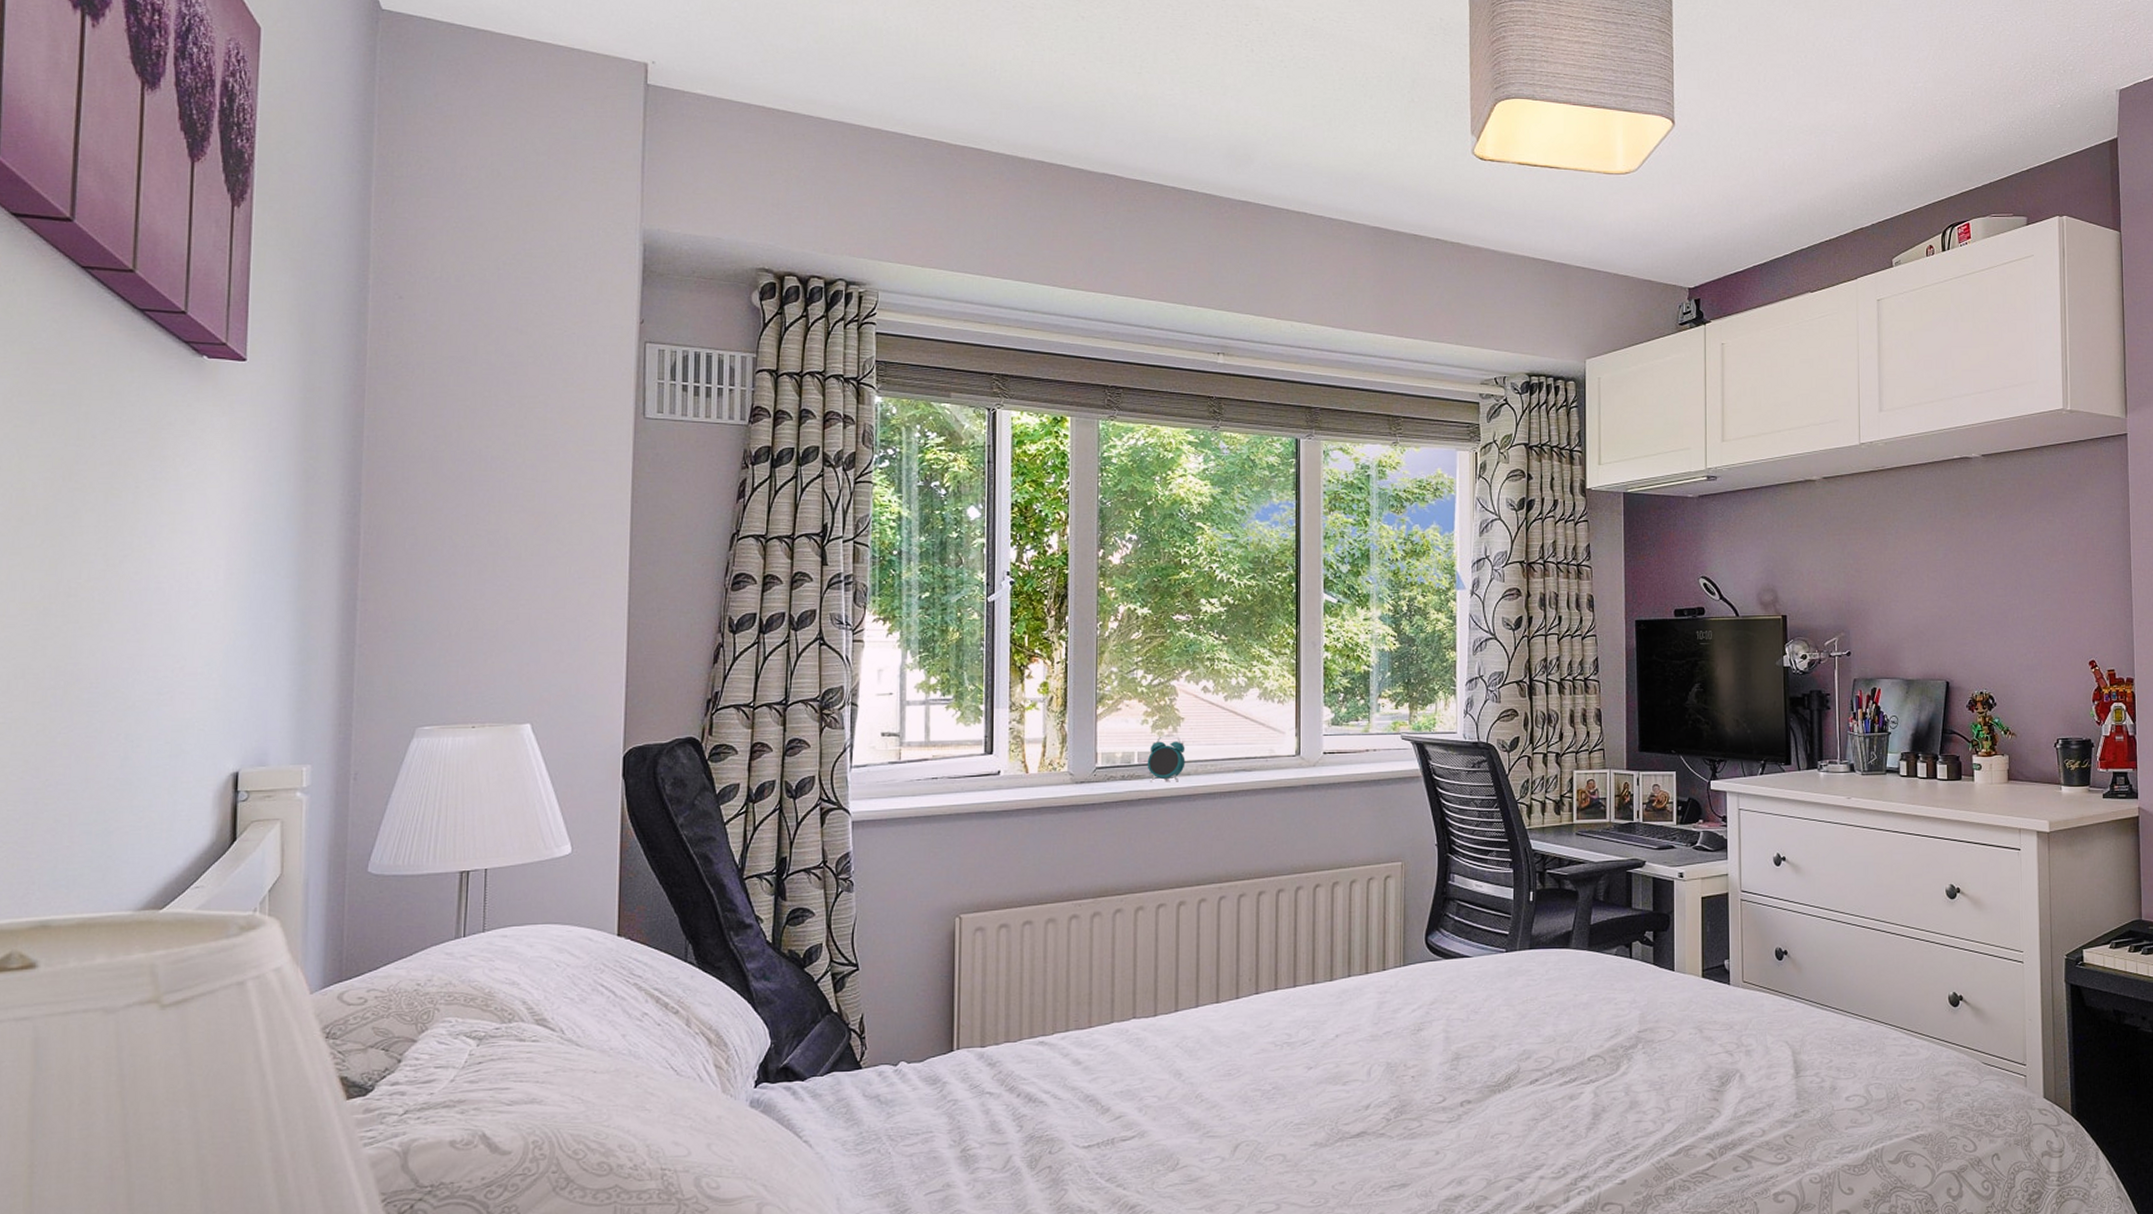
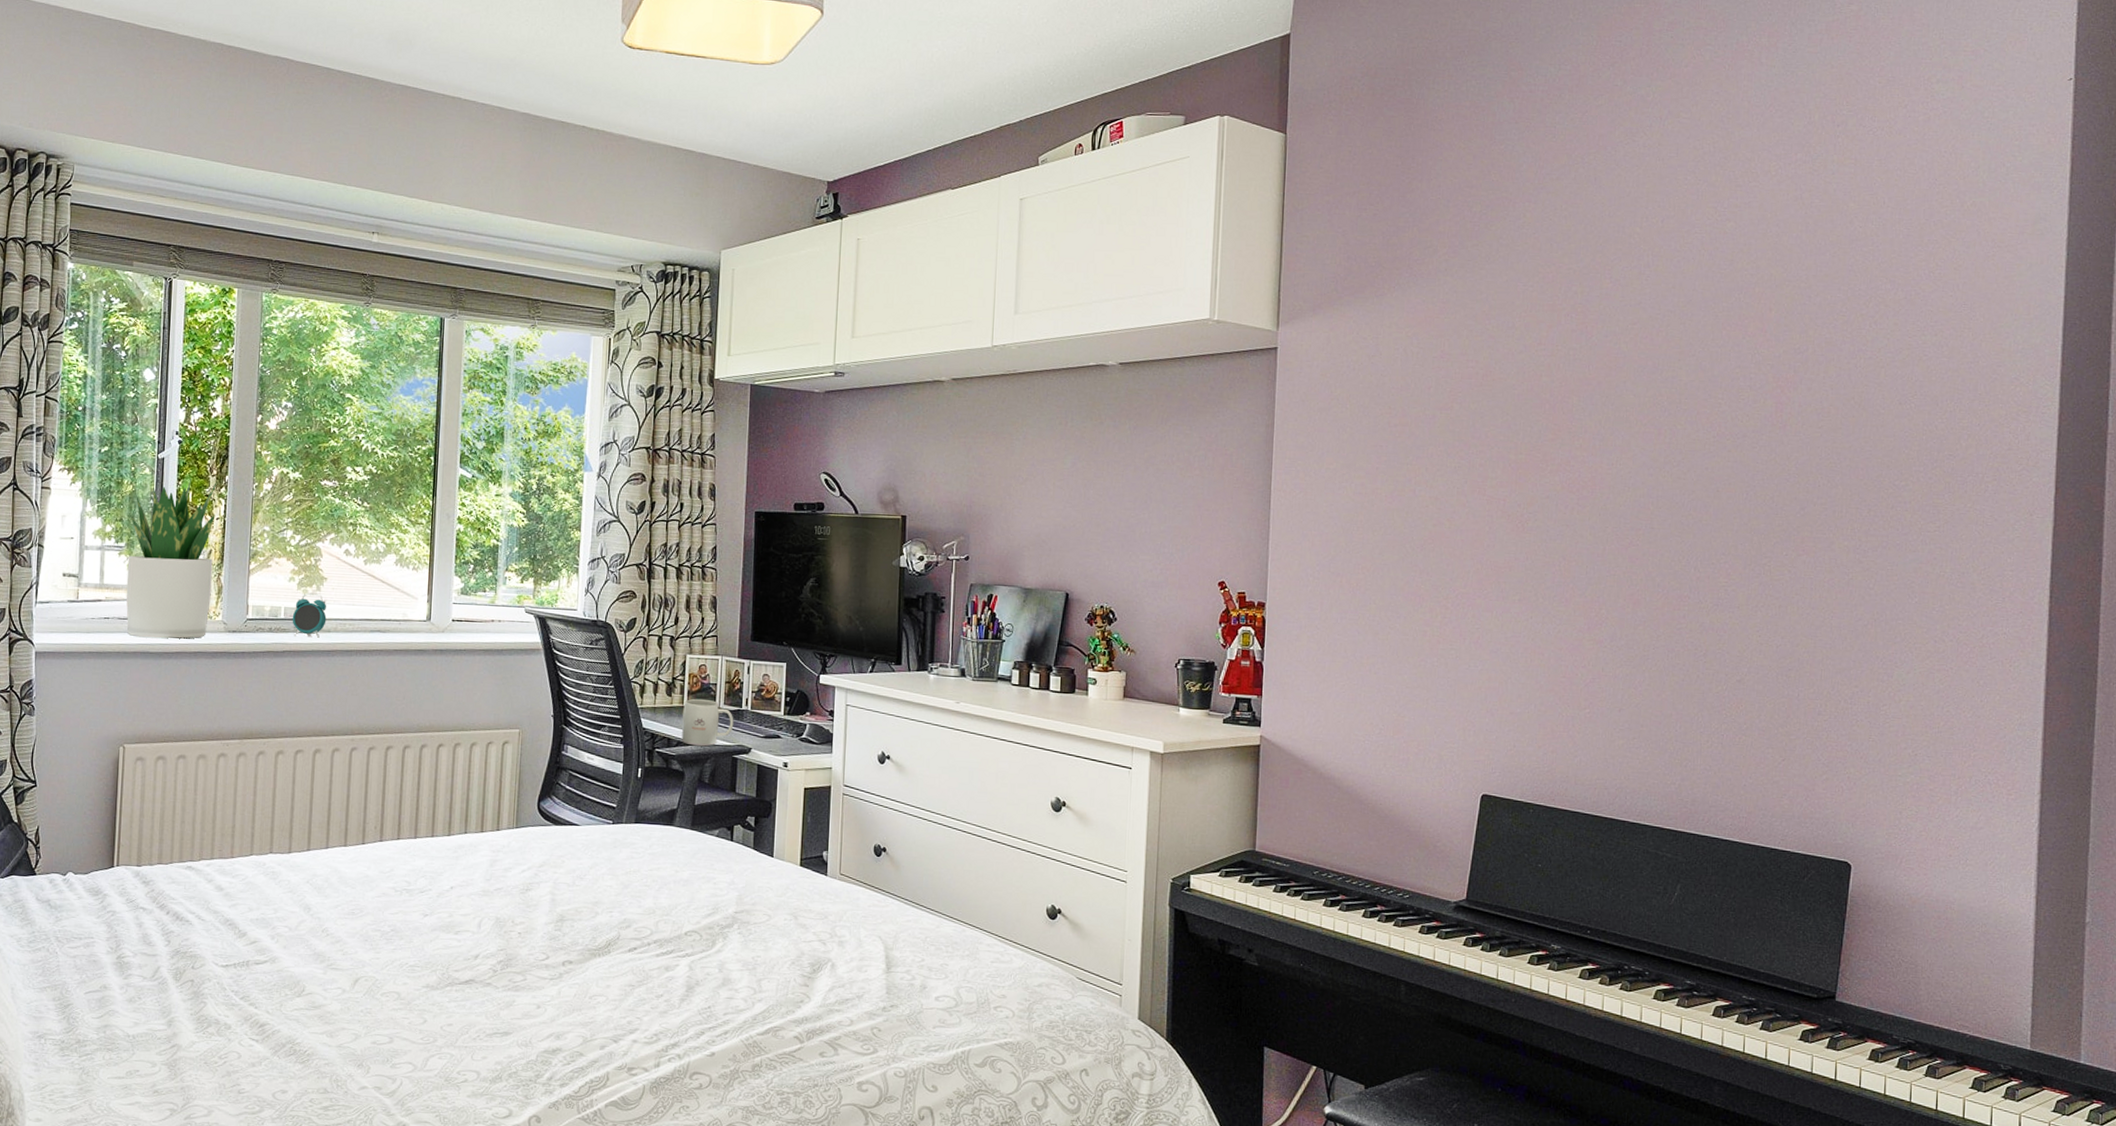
planter: none [956,621,1056,797] -> present [126,479,217,639]
mug: none [1572,814,1626,864] -> present [681,698,734,747]

